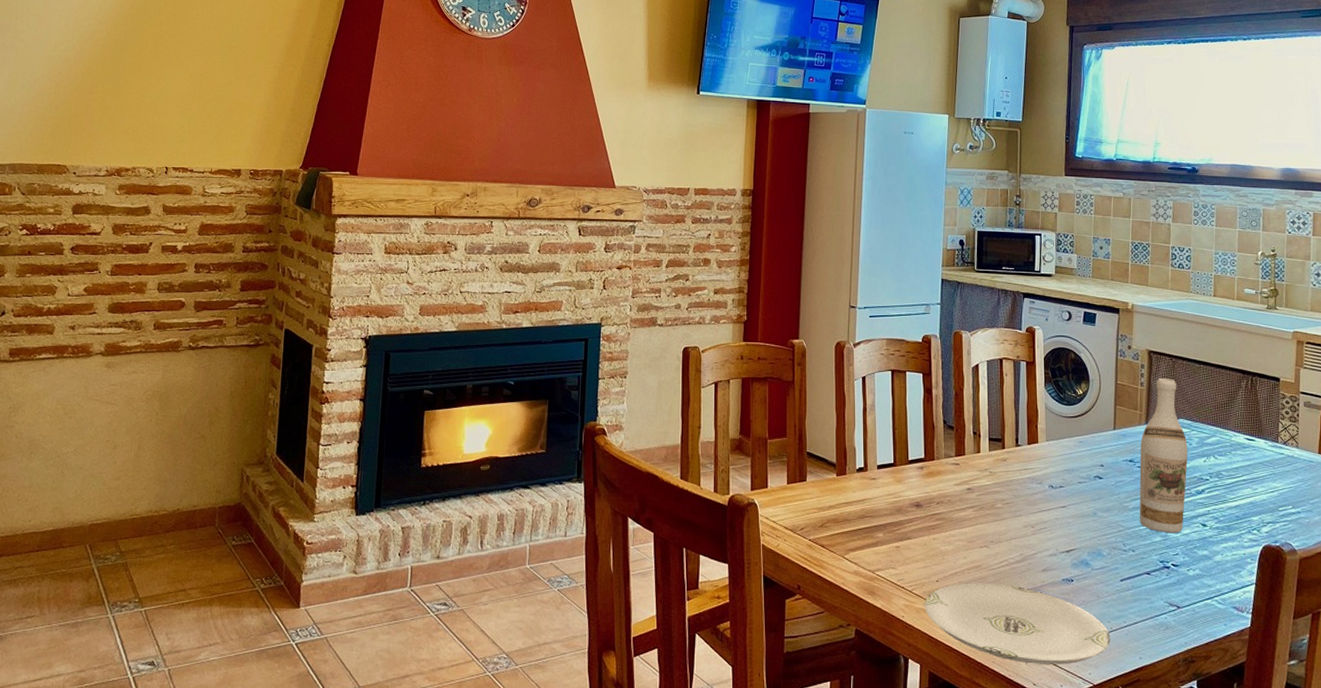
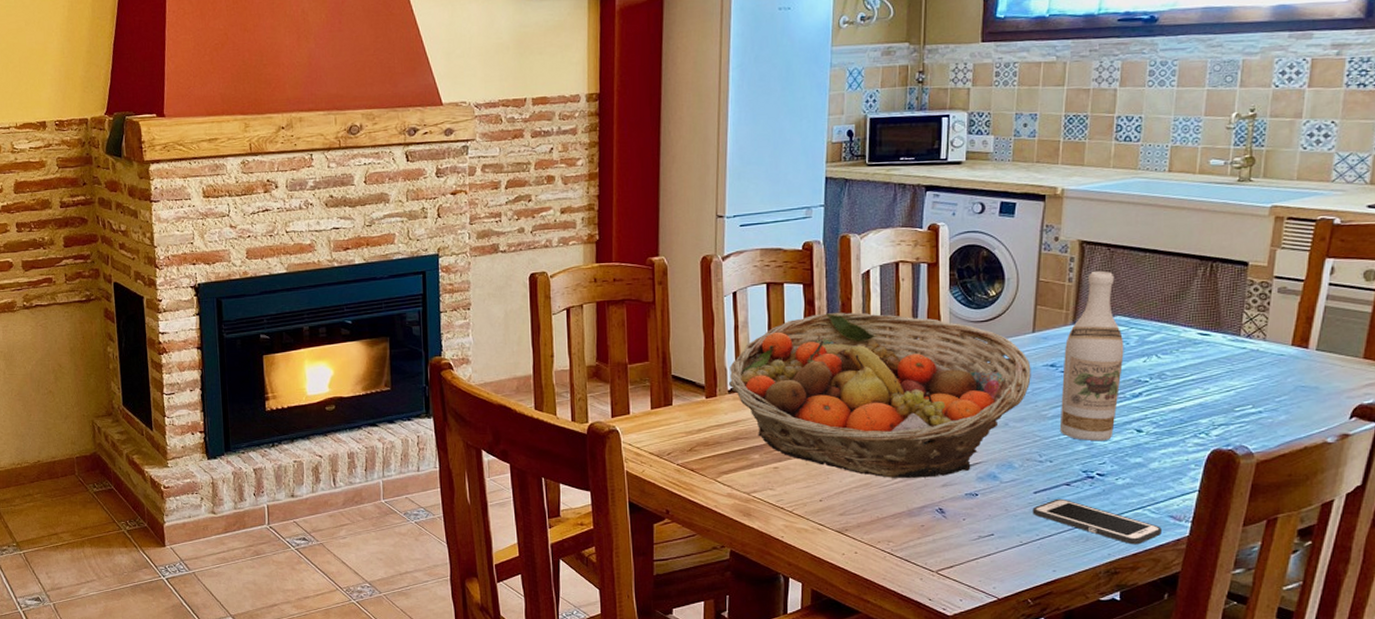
fruit basket: none [858,401,1114,563] -> present [729,312,1031,479]
plate: present [925,583,1111,665] -> none [807,500,1020,580]
cell phone: none [1120,587,1228,634] -> present [1032,498,1162,545]

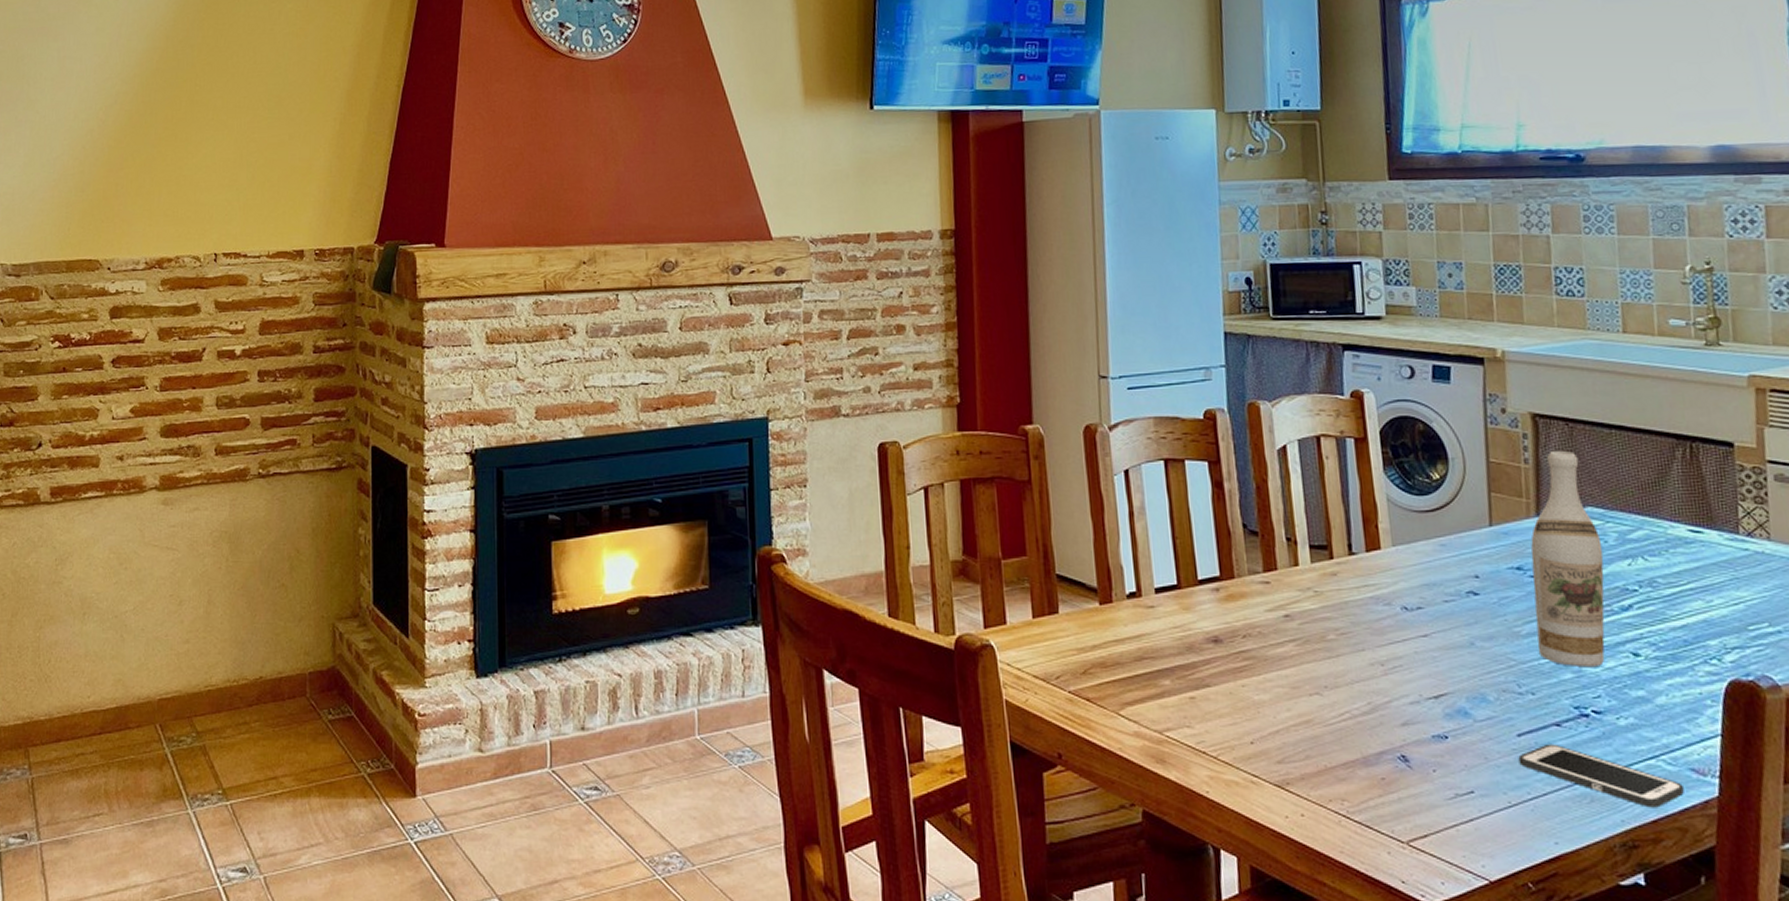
fruit basket: present [729,312,1031,479] -> none [1127,497,1495,715]

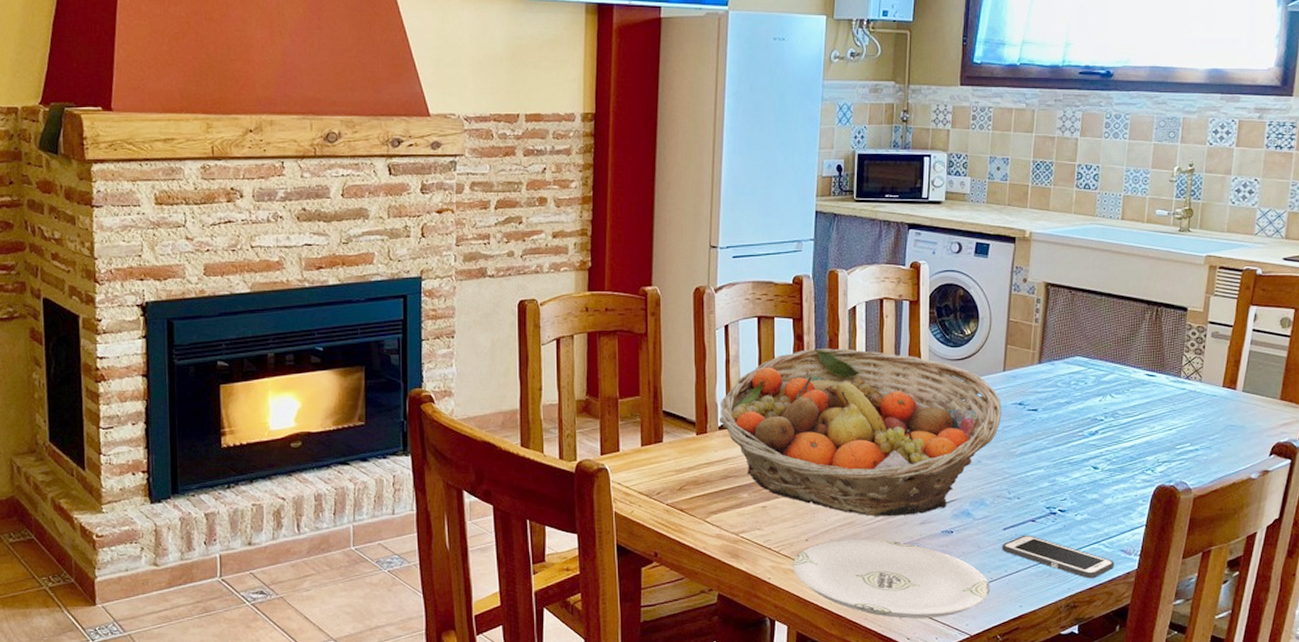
fruit basket: none [1127,497,1495,715] -> present [720,348,1002,517]
plate: none [1237,744,1510,854] -> present [793,539,990,619]
wine bottle: present [1530,450,1605,668] -> none [1026,312,1083,478]

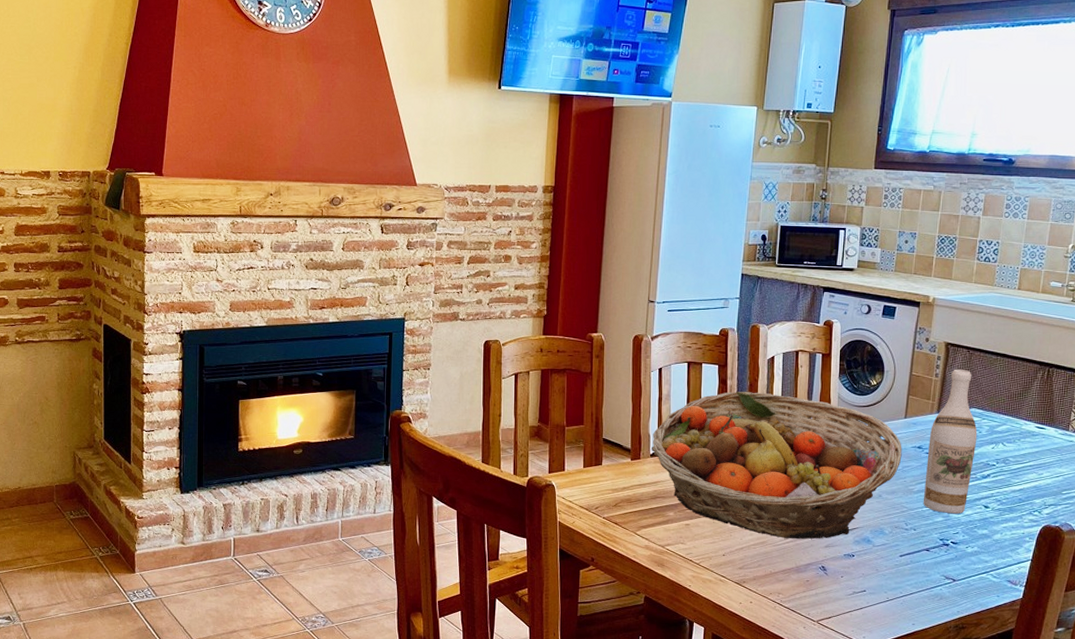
plate: present [793,539,990,619] -> none [711,557,886,629]
cell phone: present [1002,534,1114,579] -> none [898,562,1001,604]
wine bottle: none [1026,312,1083,478] -> present [923,369,978,514]

